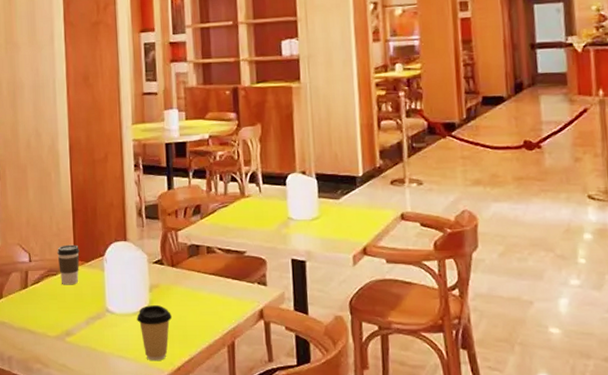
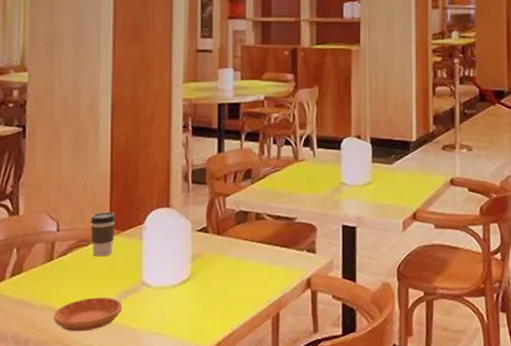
saucer: none [31,322,90,352] -> present [53,297,123,332]
coffee cup: present [137,305,172,361] -> none [176,276,214,337]

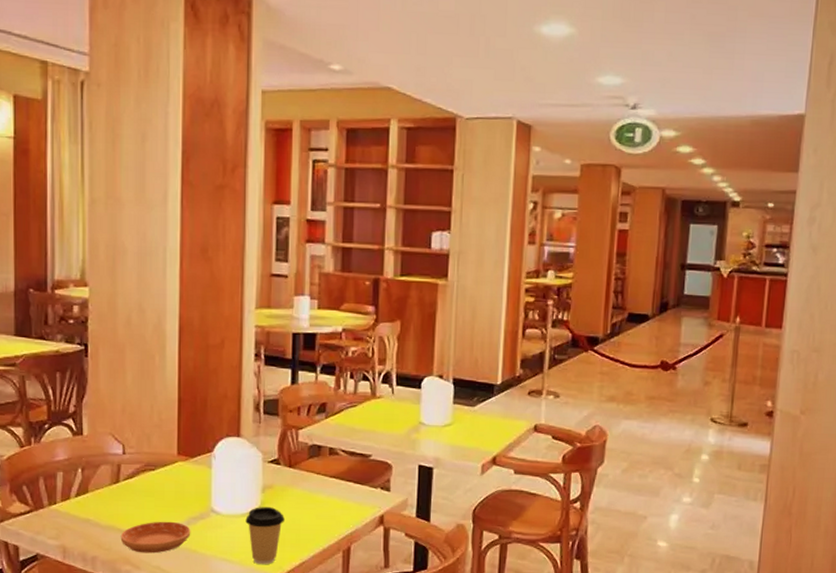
coffee cup: present [90,212,116,257] -> none [157,437,184,482]
coffee cup: none [176,276,214,337] -> present [245,507,284,565]

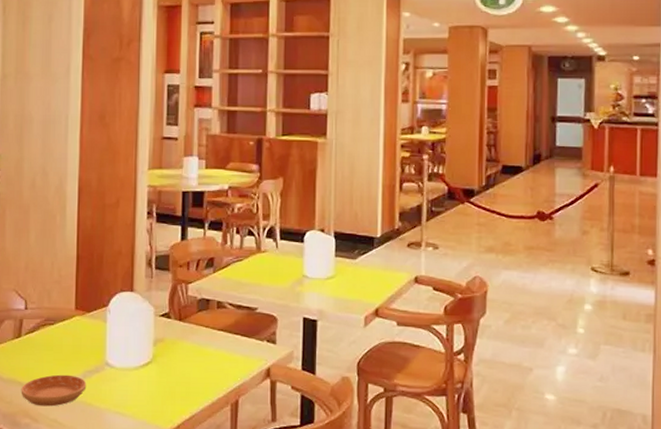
coffee cup: present [245,507,284,565] -> none [138,360,175,419]

